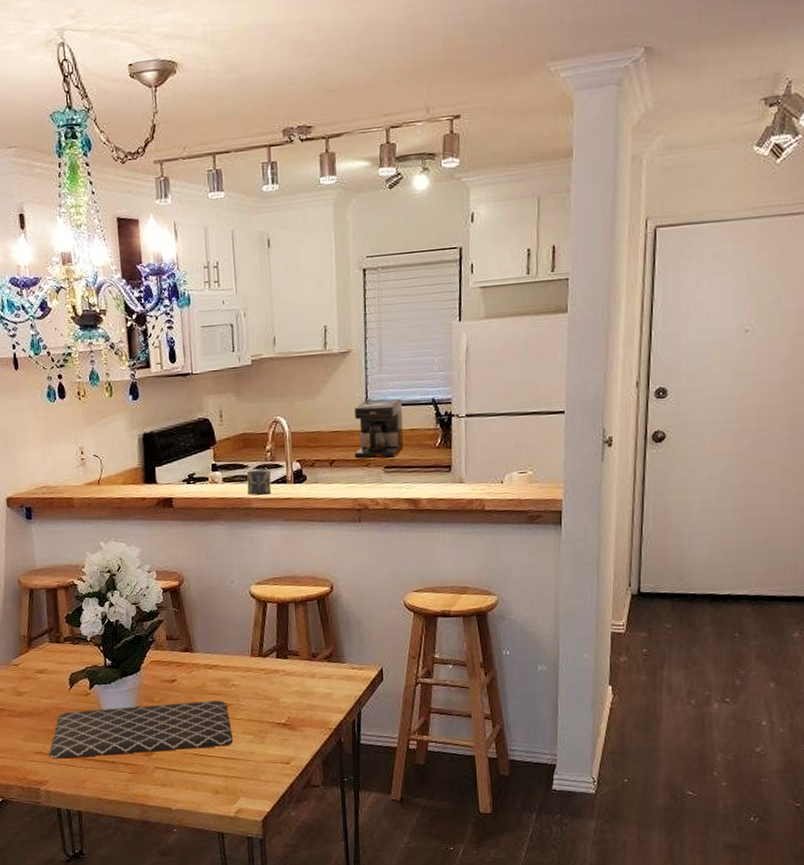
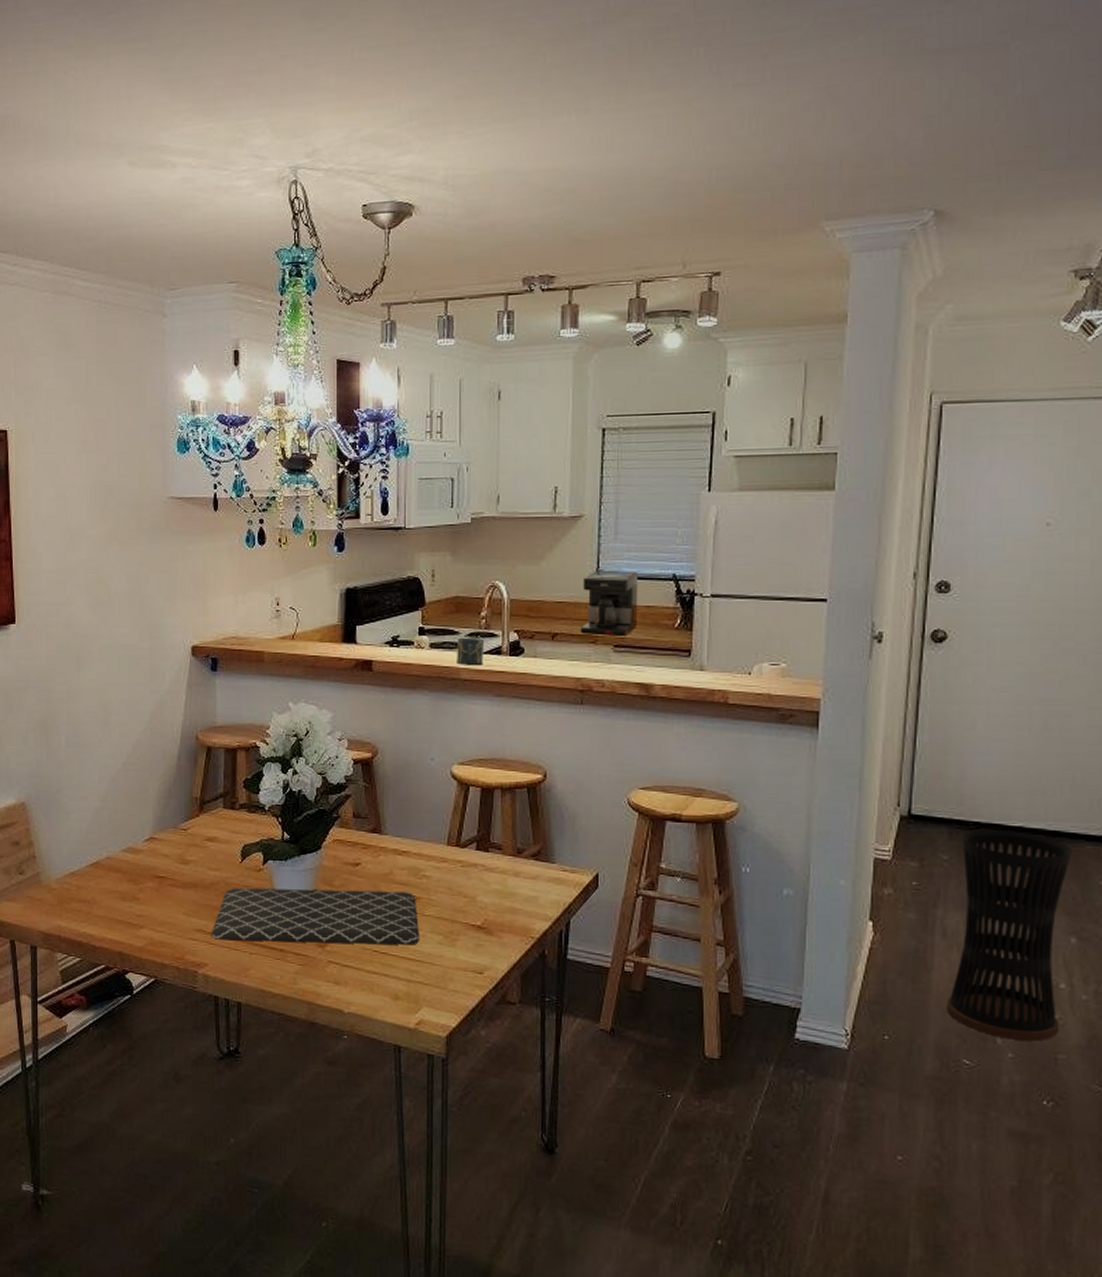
umbrella stand: none [672,598,770,771] -> present [946,829,1072,1041]

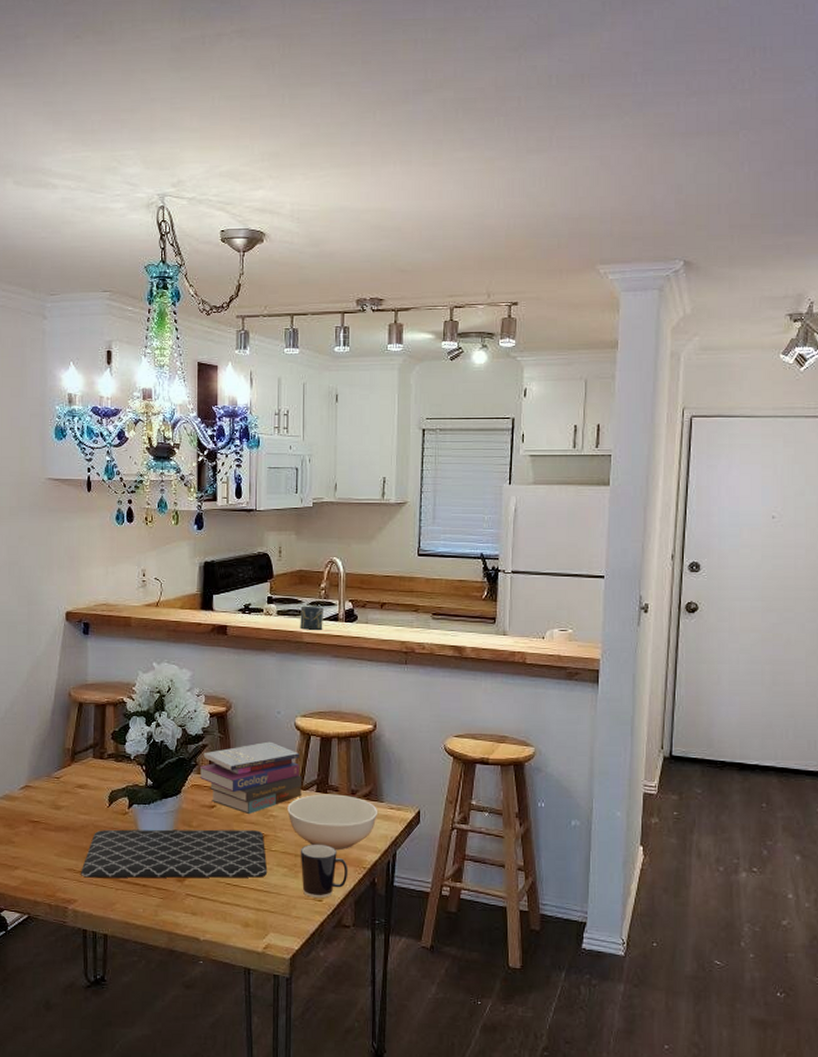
books: none [342,792,459,873] -> present [199,741,302,814]
bowl: none [443,852,549,917] -> present [287,794,379,851]
mug: none [457,908,514,971] -> present [300,843,348,899]
coffee maker: present [580,570,639,637] -> none [404,549,453,607]
umbrella stand: present [946,829,1072,1041] -> none [701,767,796,943]

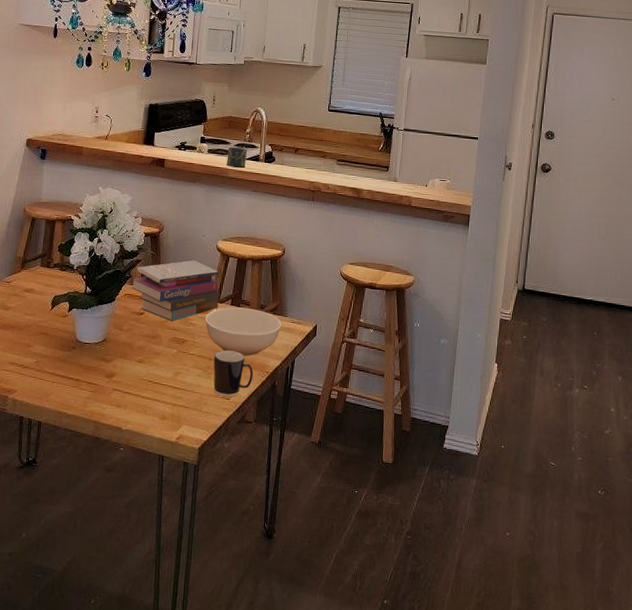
placemat: present [81,829,268,878] -> none [22,329,185,377]

